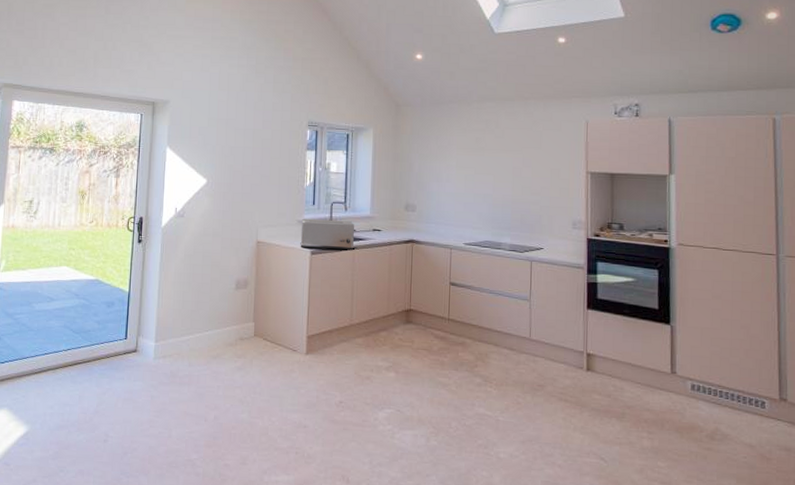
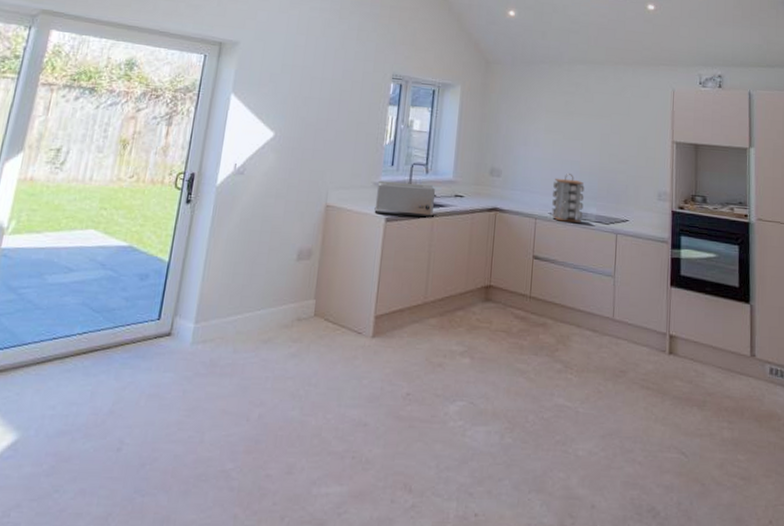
spice rack: none [466,205,498,252] -> present [551,172,585,223]

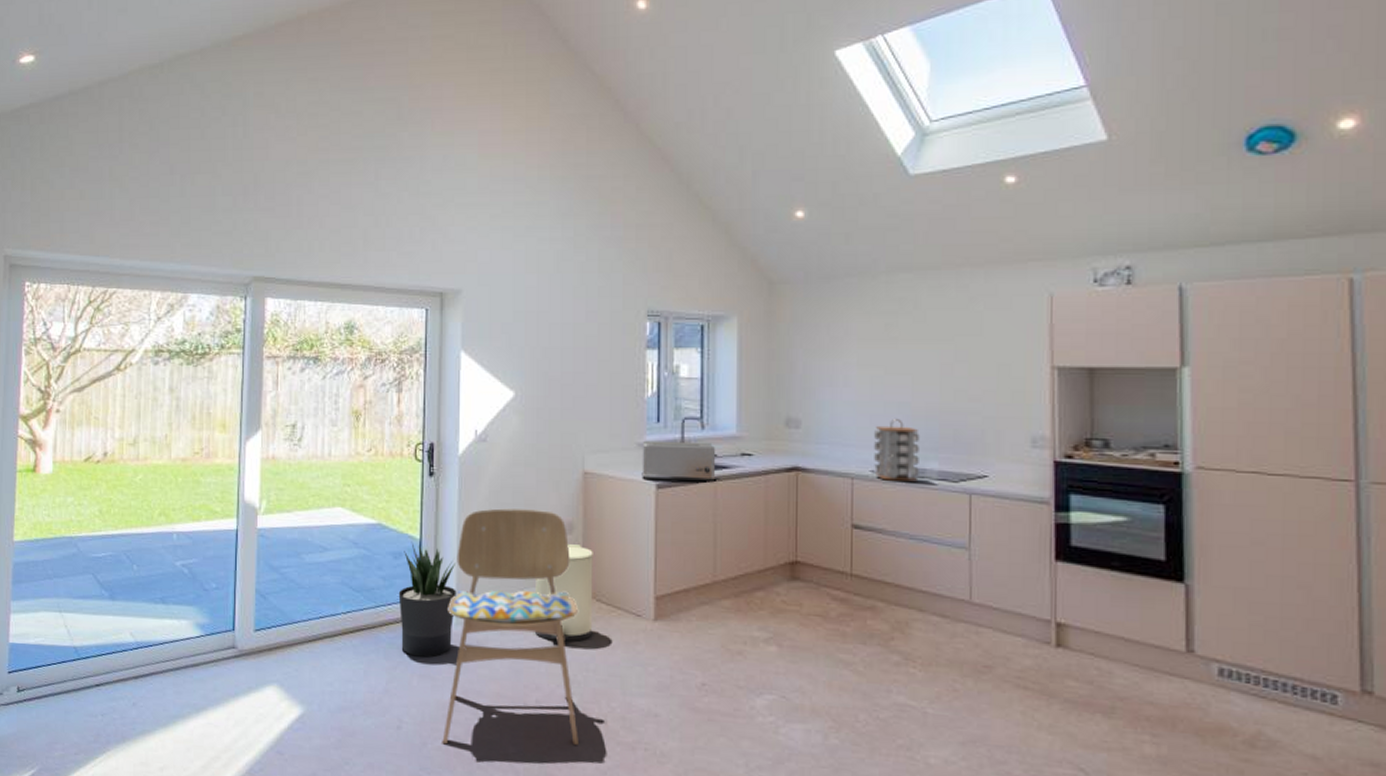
planter: none [133,264,201,377] -> present [398,541,457,657]
dining chair: none [161,235,307,465] -> present [442,508,579,745]
pedal bin: none [266,269,327,359] -> present [535,544,593,642]

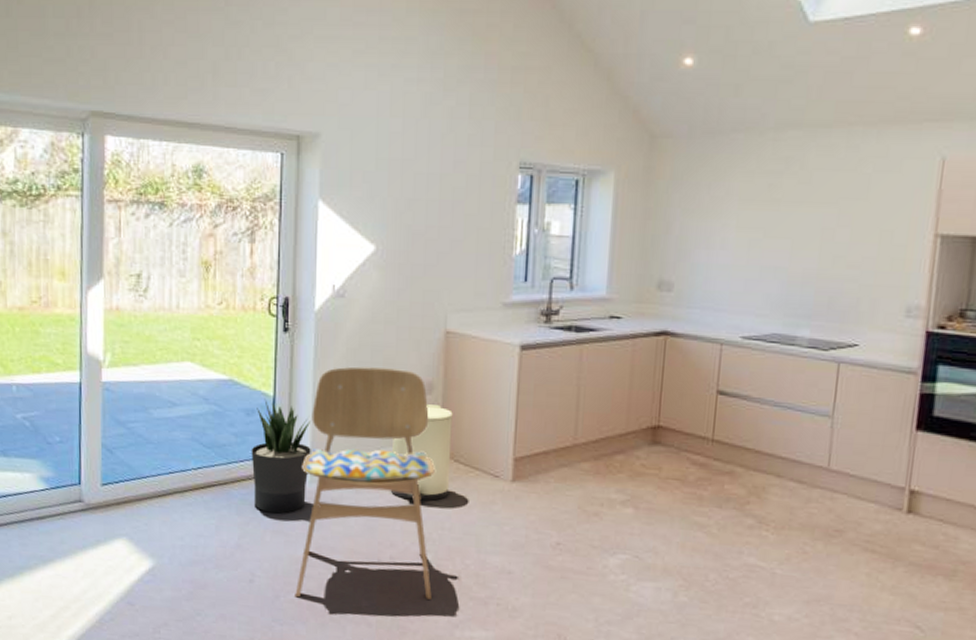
toaster: present [642,440,718,483] -> none [506,300,586,345]
spice rack: present [874,418,920,483] -> none [744,283,794,350]

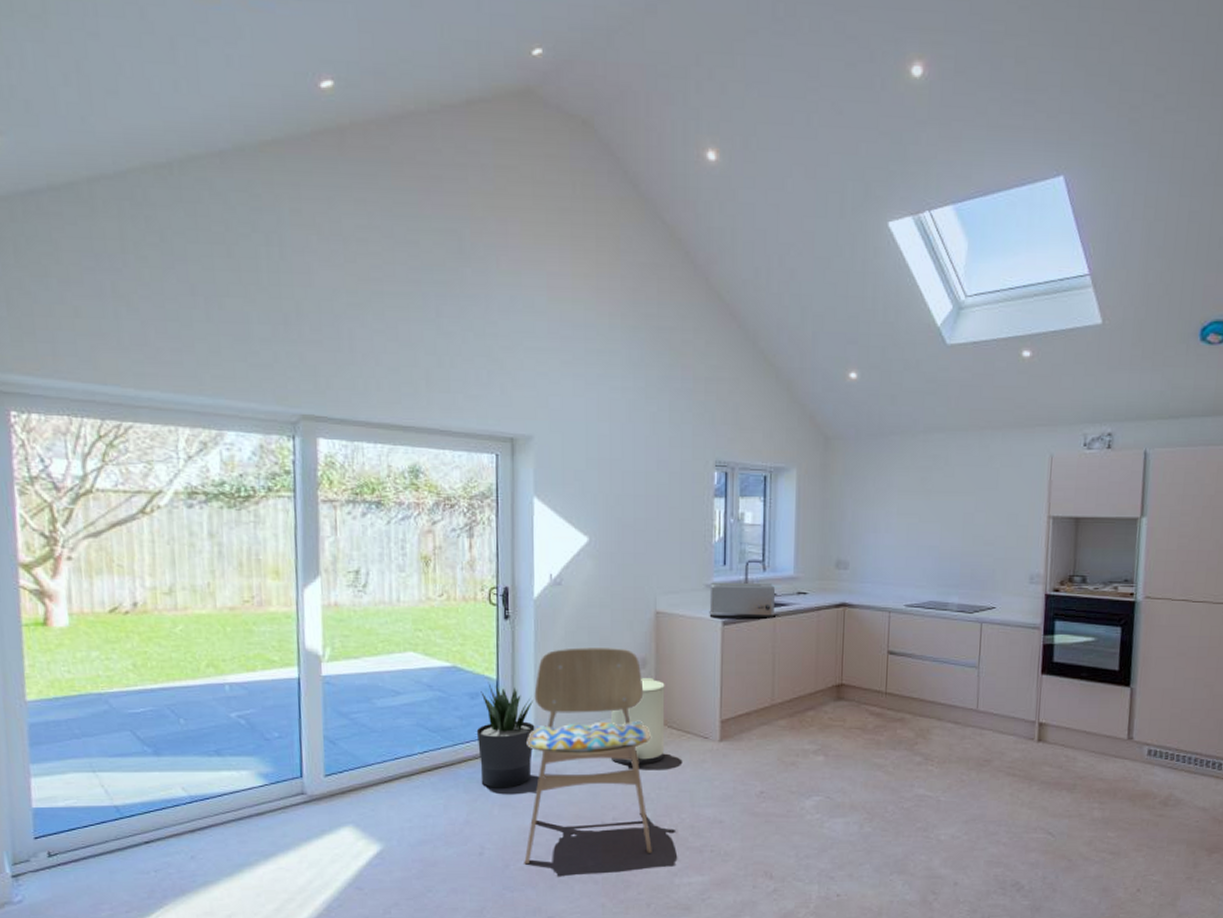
toaster: none [506,300,586,345] -> present [709,582,777,619]

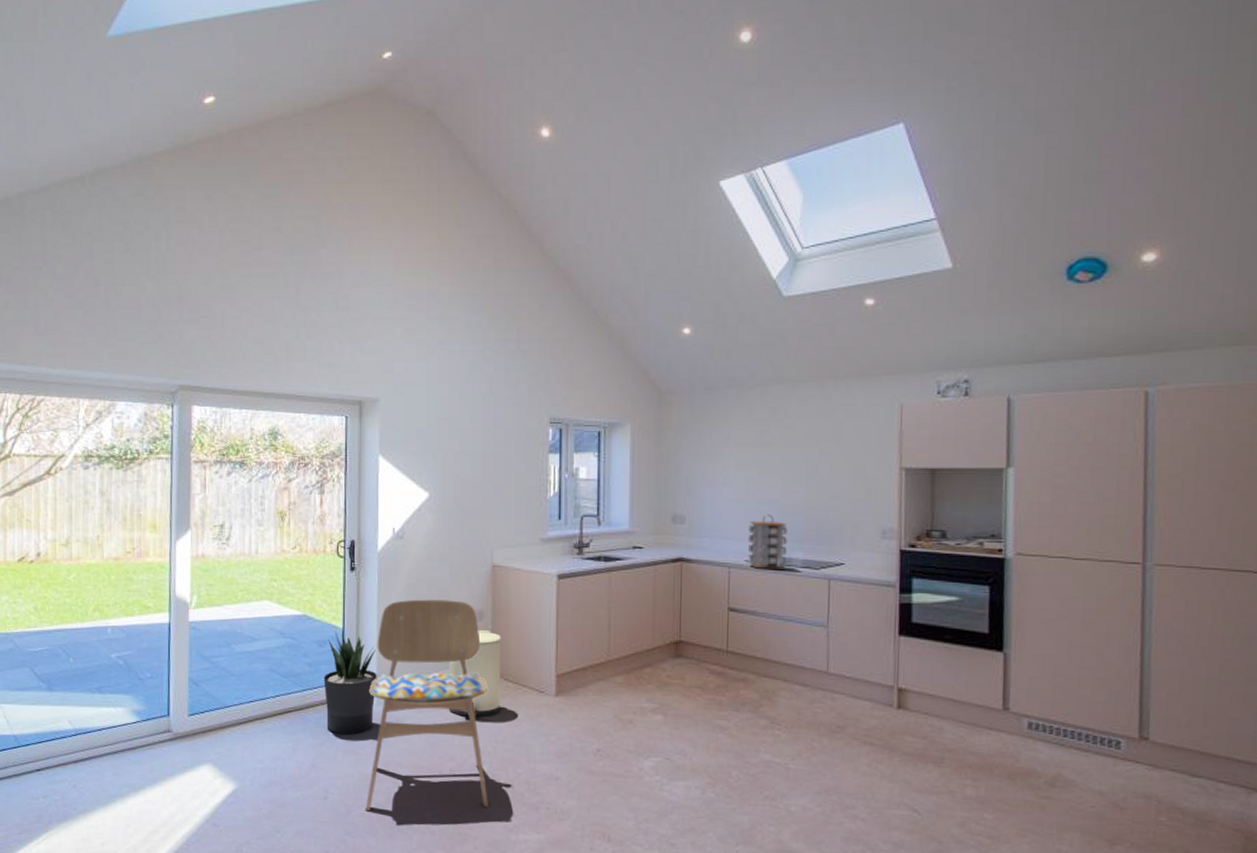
toaster: present [709,582,777,619] -> none [544,536,612,573]
spice rack: none [907,559,945,615] -> present [748,513,787,570]

